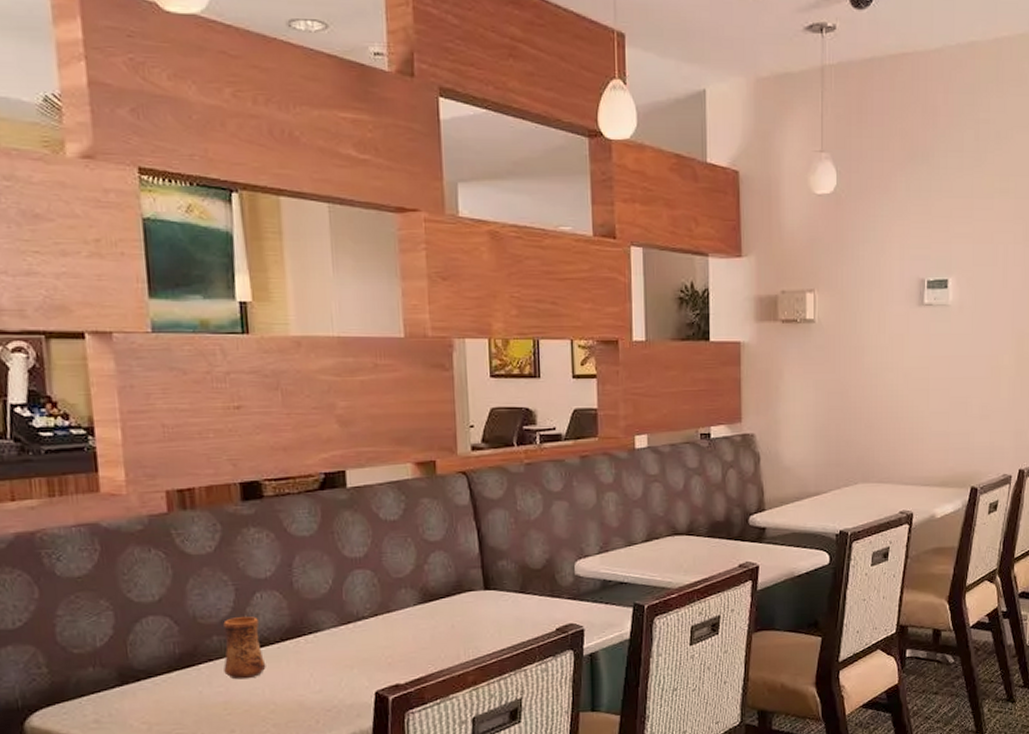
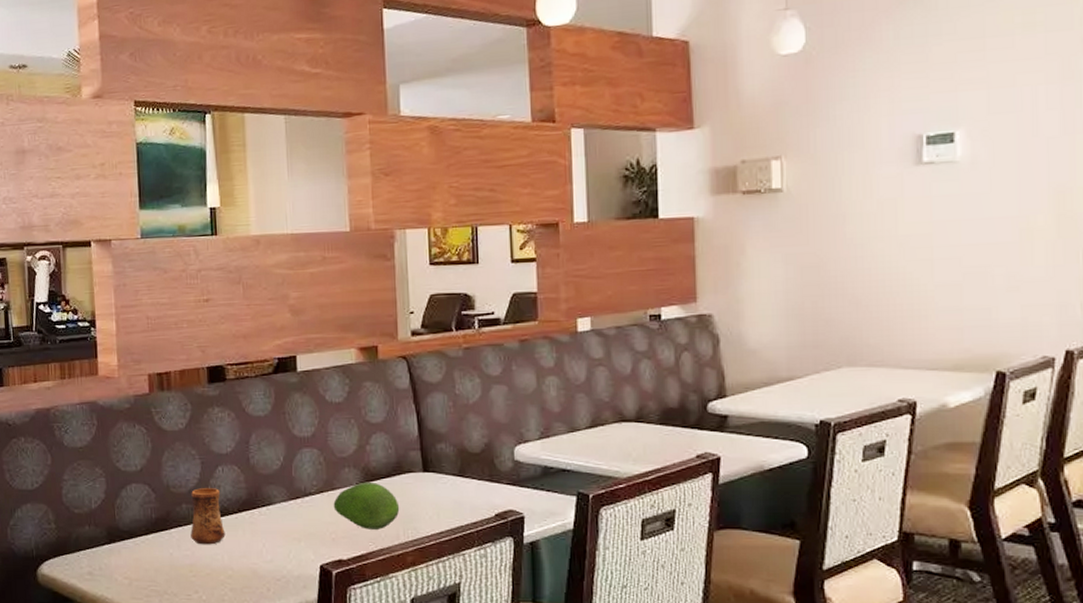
fruit: none [389,602,460,651] -> present [333,482,400,529]

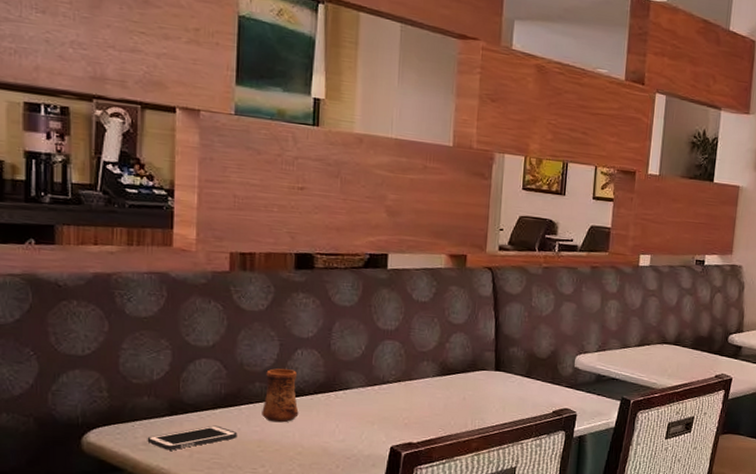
cell phone: none [91,551,170,579] -> present [147,425,238,451]
fruit: present [333,482,400,529] -> none [409,375,471,418]

